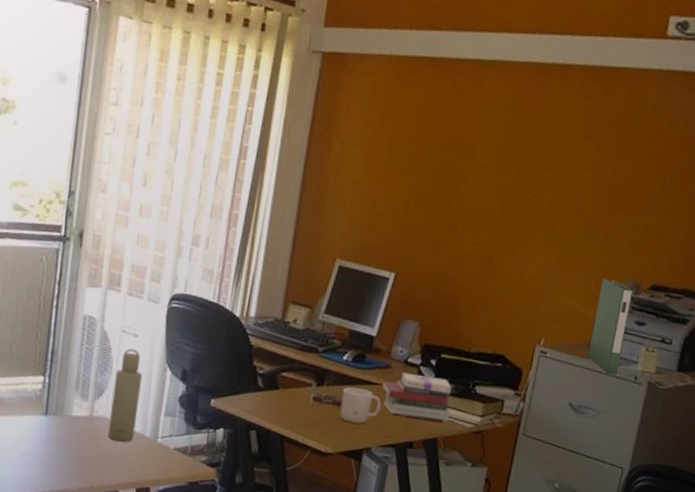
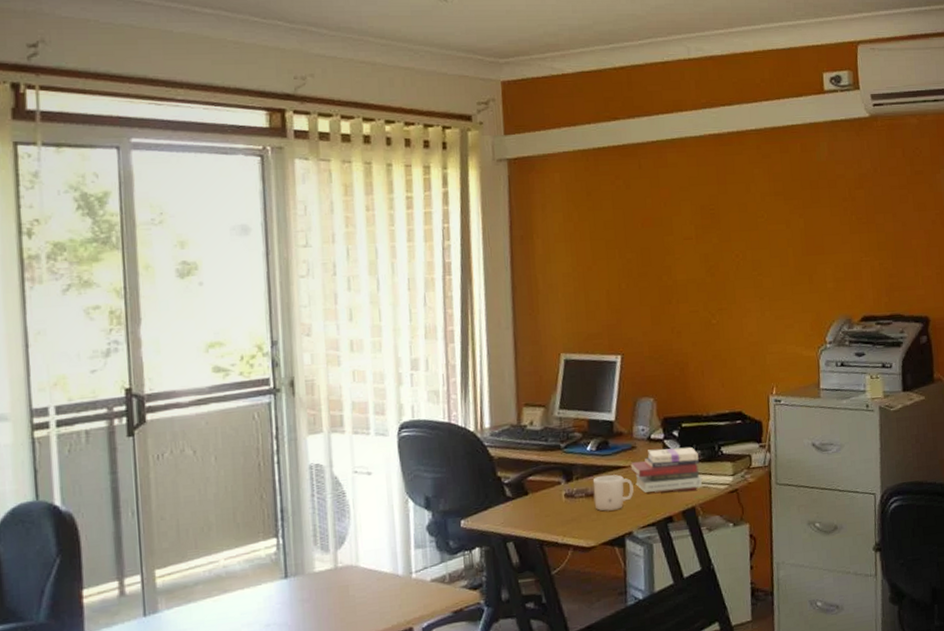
bottle: present [107,348,142,442] -> none [354,487,386,588]
binder: present [588,278,633,375] -> none [816,318,850,408]

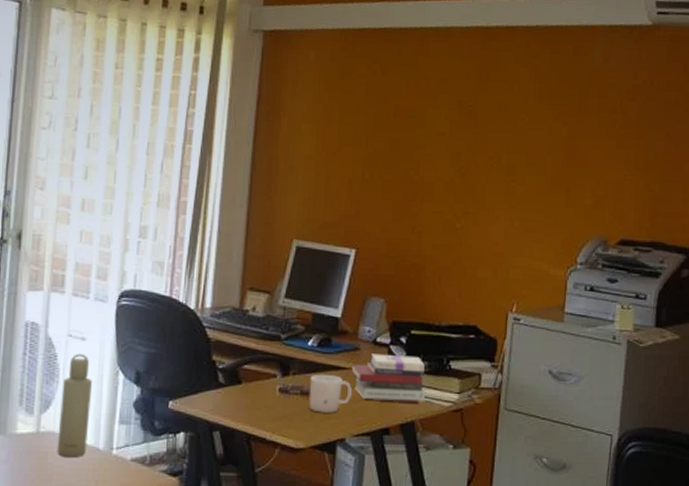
bottle: none [354,487,386,588] -> present [57,353,92,457]

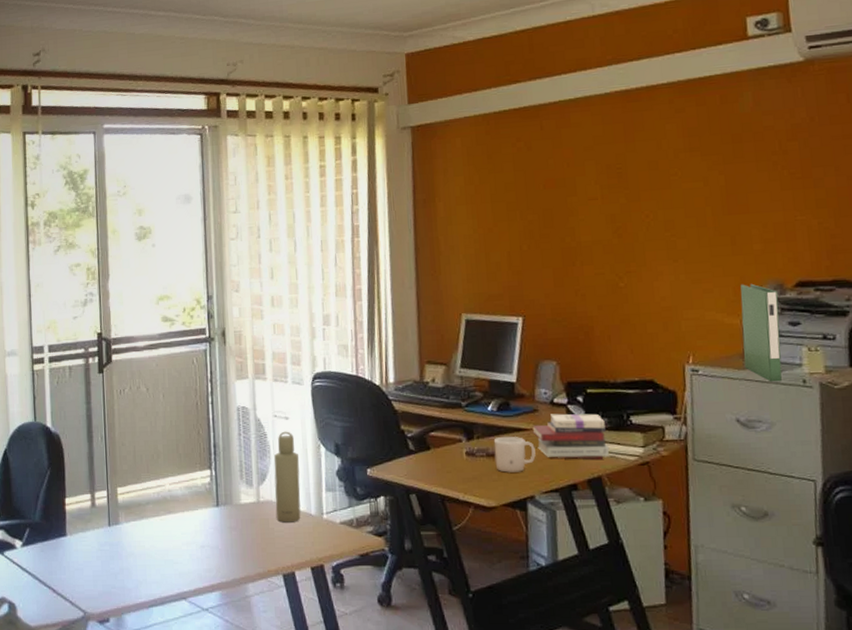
binder: none [563,237,601,337] -> present [740,283,782,382]

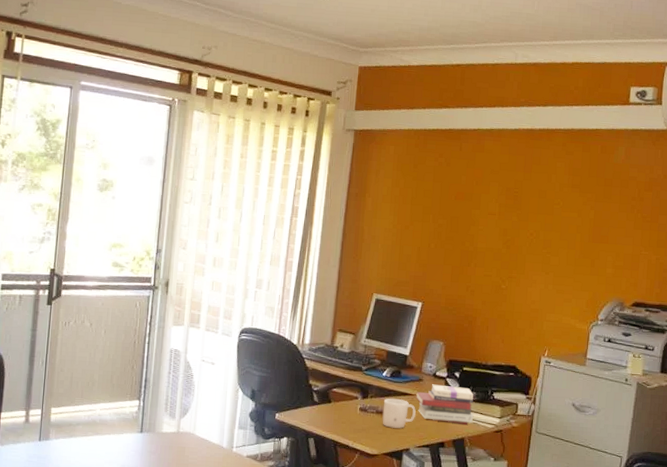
bottle: present [274,431,301,523] -> none [192,374,219,452]
binder: present [740,283,782,382] -> none [585,298,618,378]

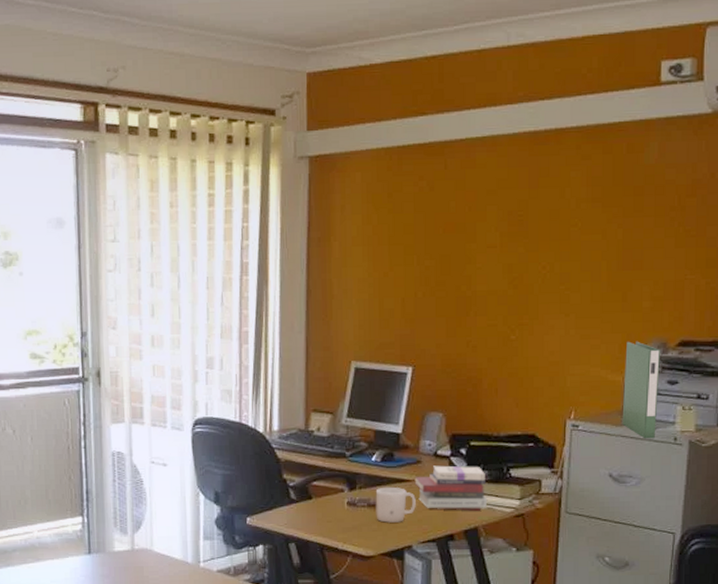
binder: none [585,298,618,378] -> present [622,341,660,439]

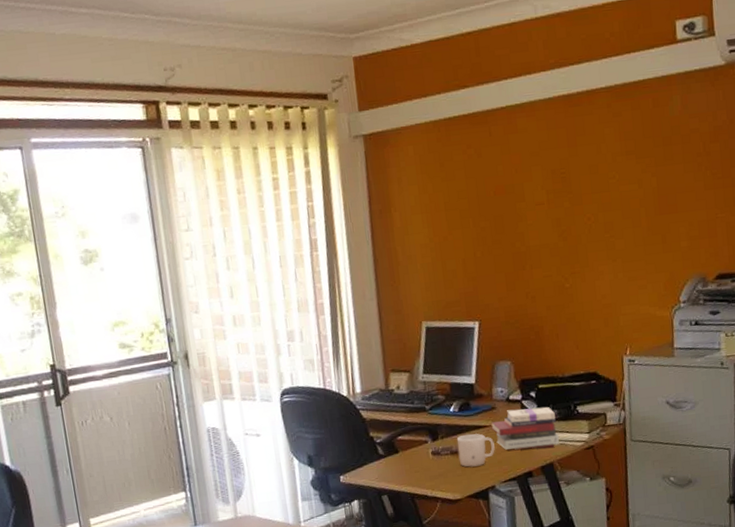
binder: present [622,341,660,439] -> none [670,278,704,367]

